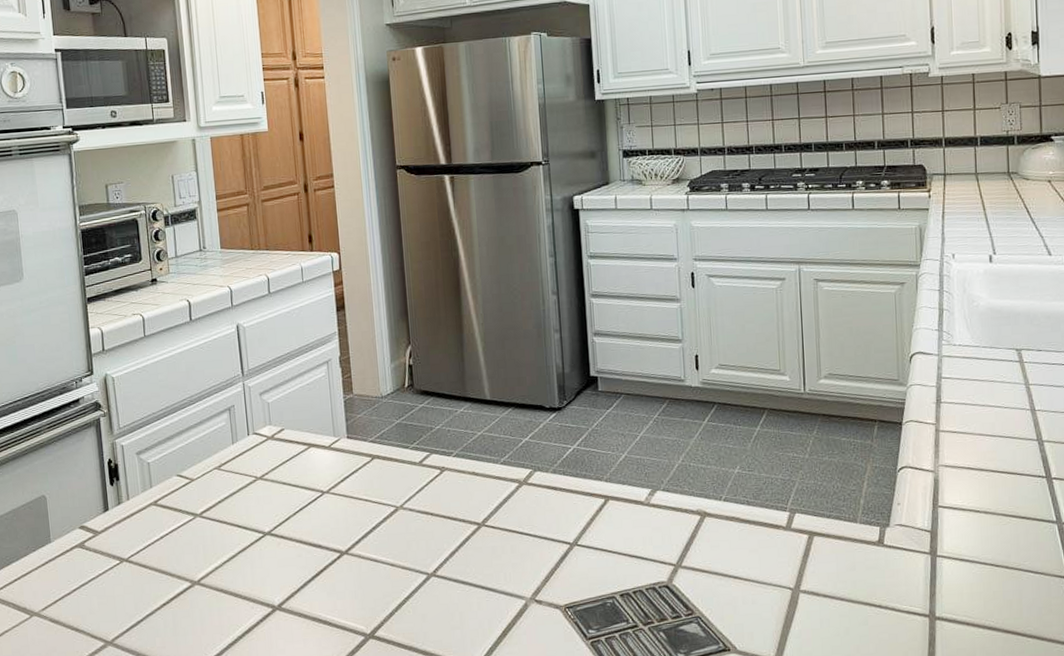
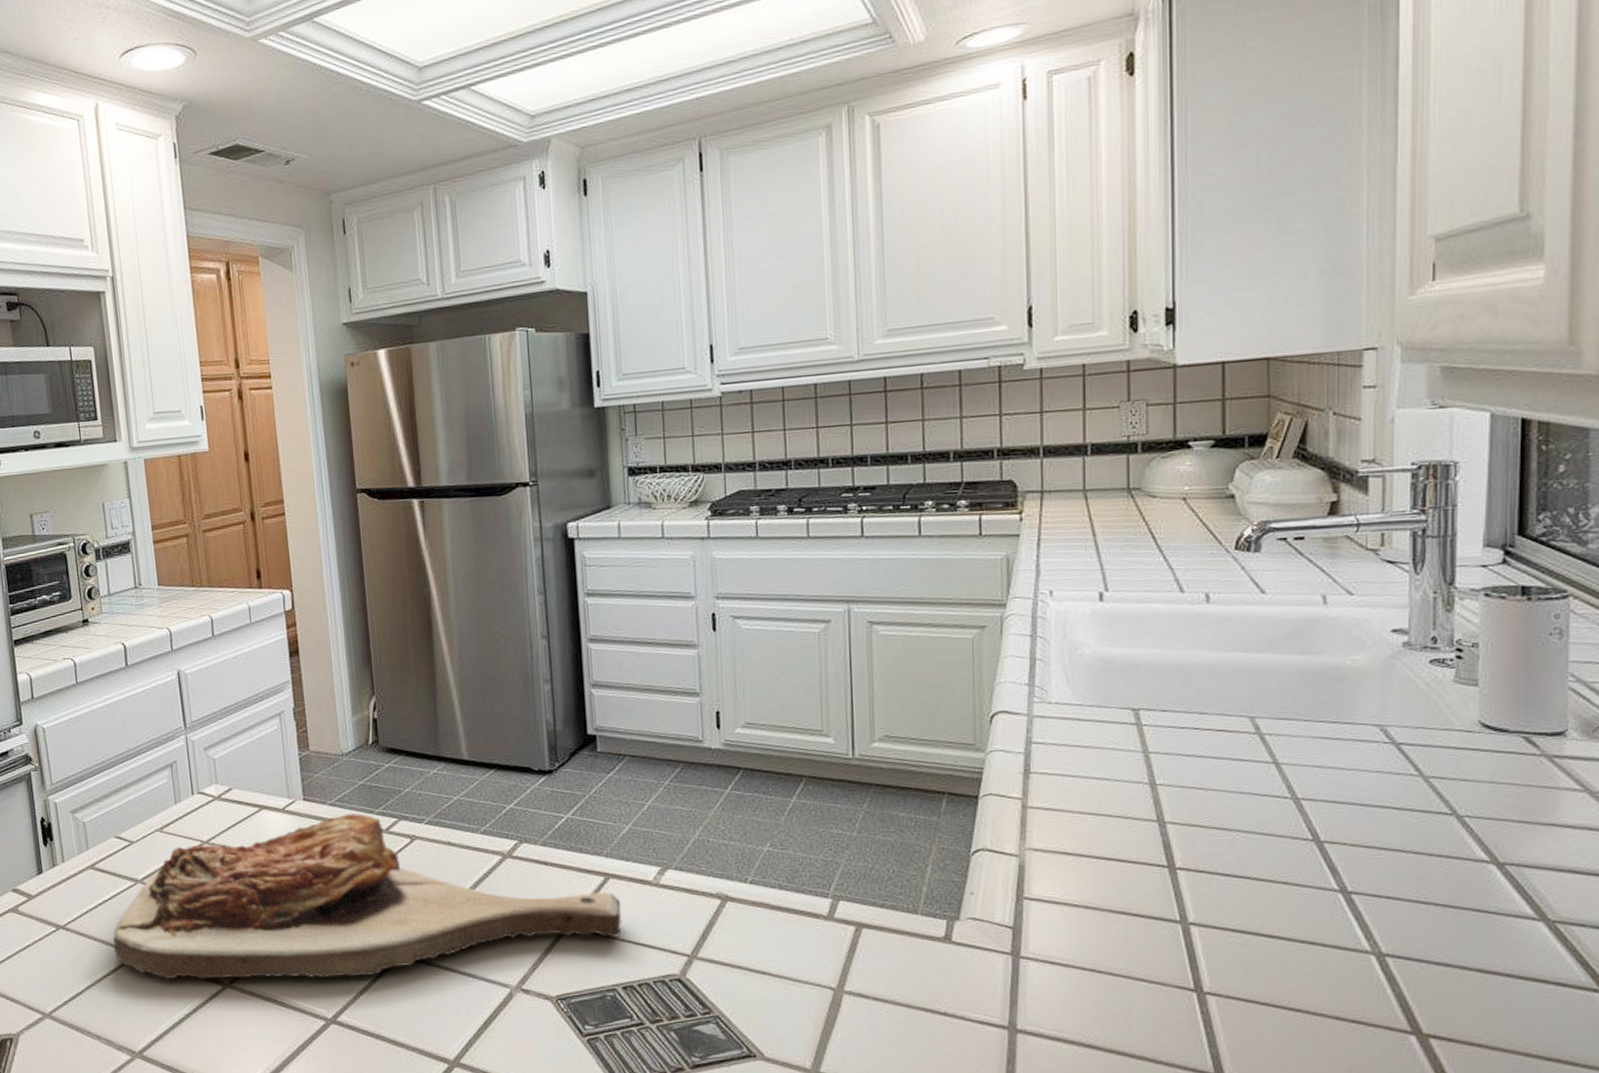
cutting board: none [172,448,620,605] -> present [112,813,623,980]

